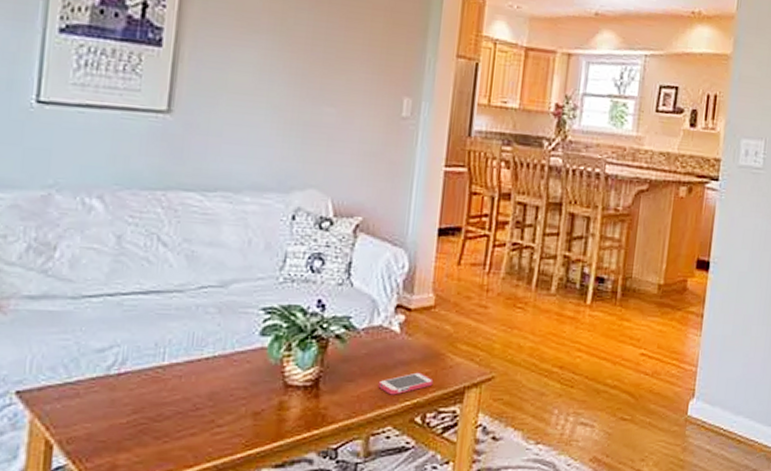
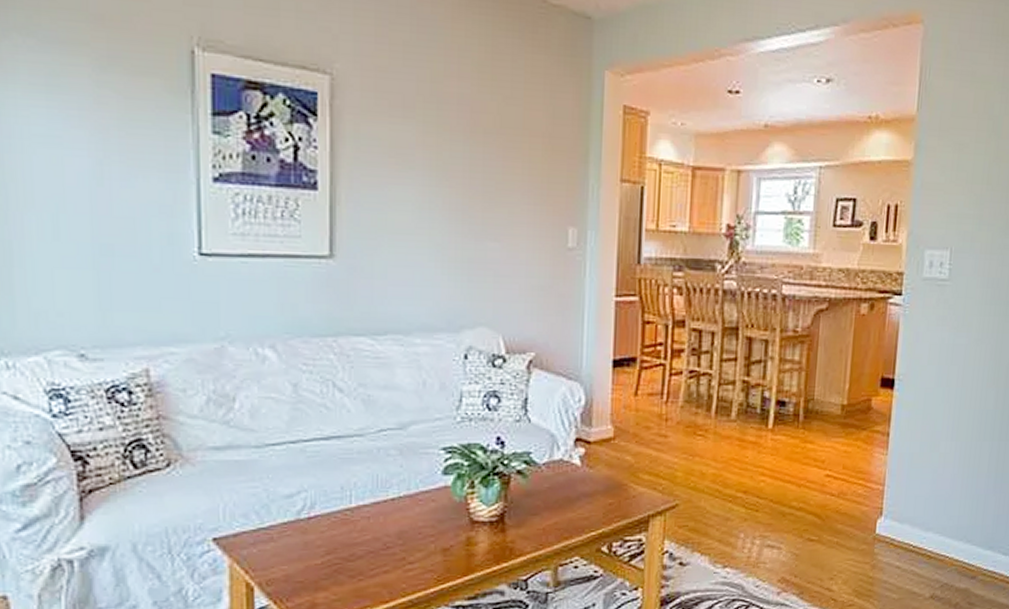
smartphone: present [378,372,434,395] -> none [562,503,618,527]

